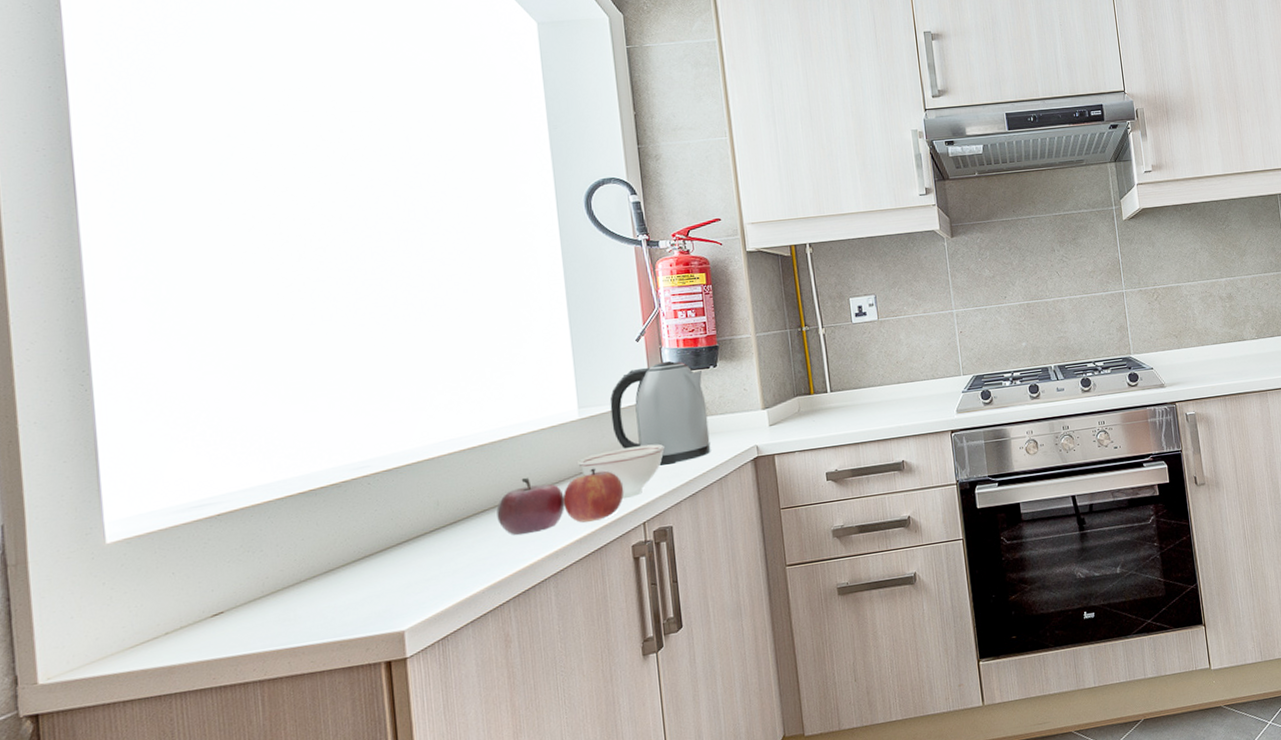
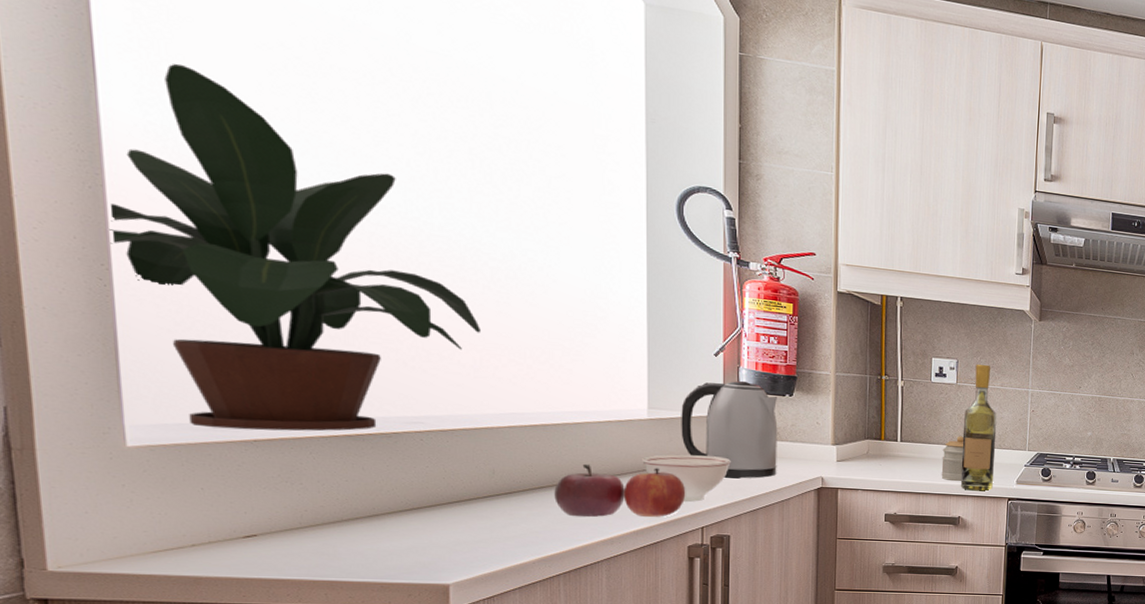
potted plant: none [89,173,416,511] -> present [109,63,480,432]
jar: none [874,373,899,425] -> present [941,436,964,482]
bottle: none [890,293,933,430] -> present [960,363,997,491]

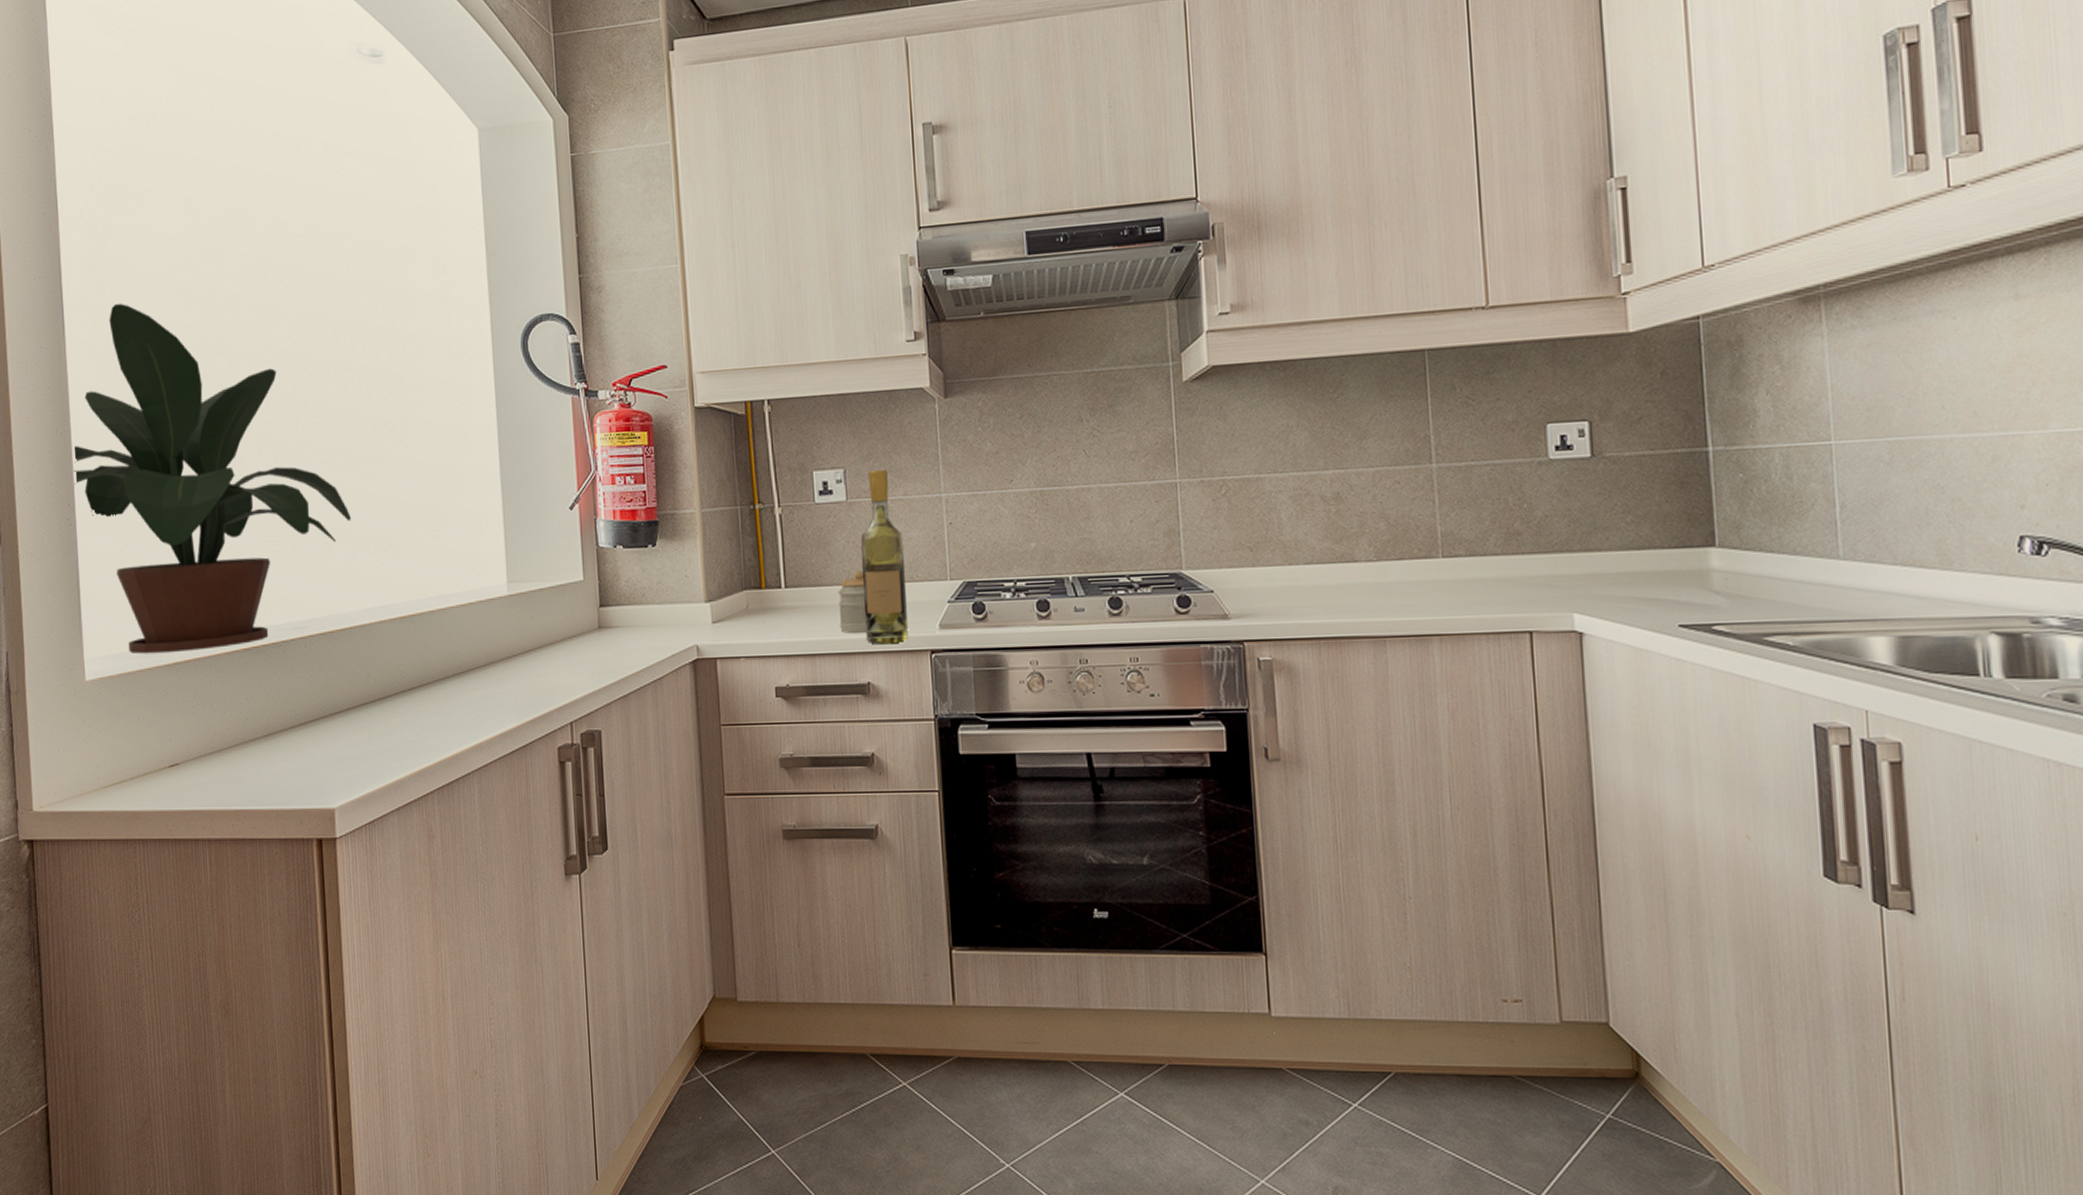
fruit: present [554,463,625,518] -> none [423,656,491,721]
fruit: present [623,468,686,518] -> none [489,653,552,716]
bowl: present [642,454,731,503] -> none [505,632,596,693]
kettle: present [681,380,778,479] -> none [540,535,646,658]

